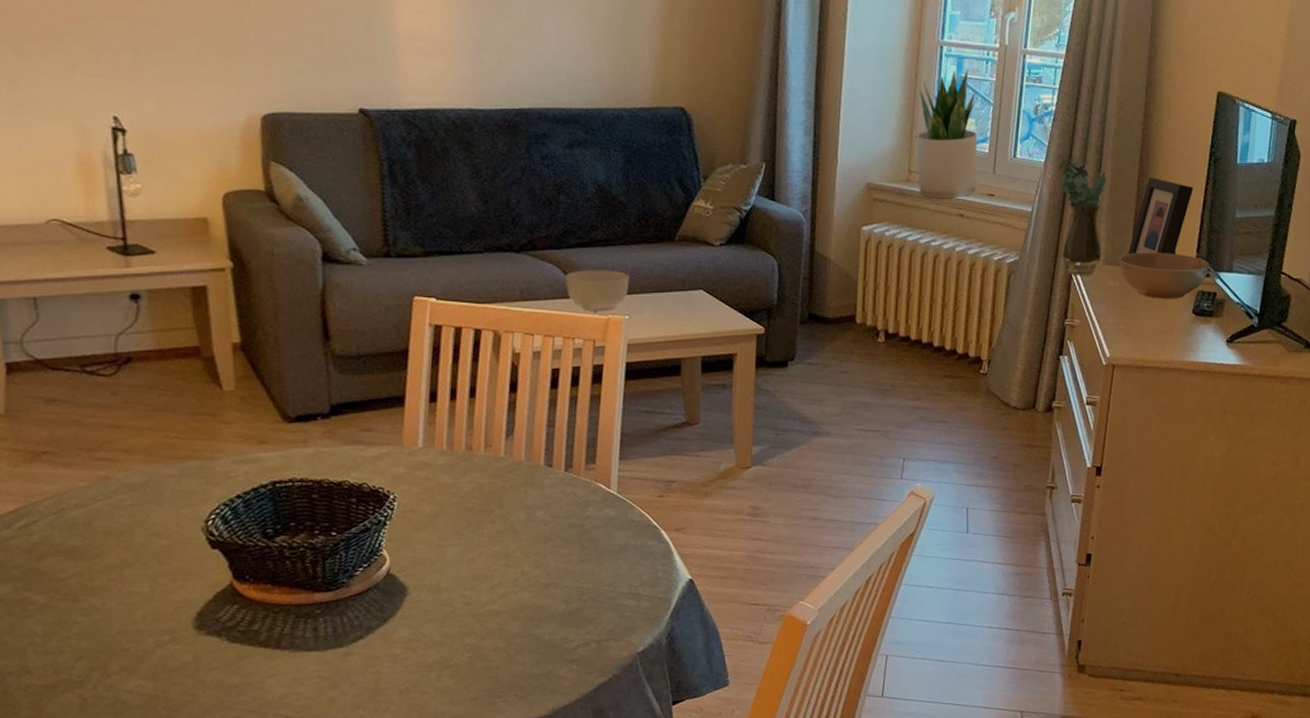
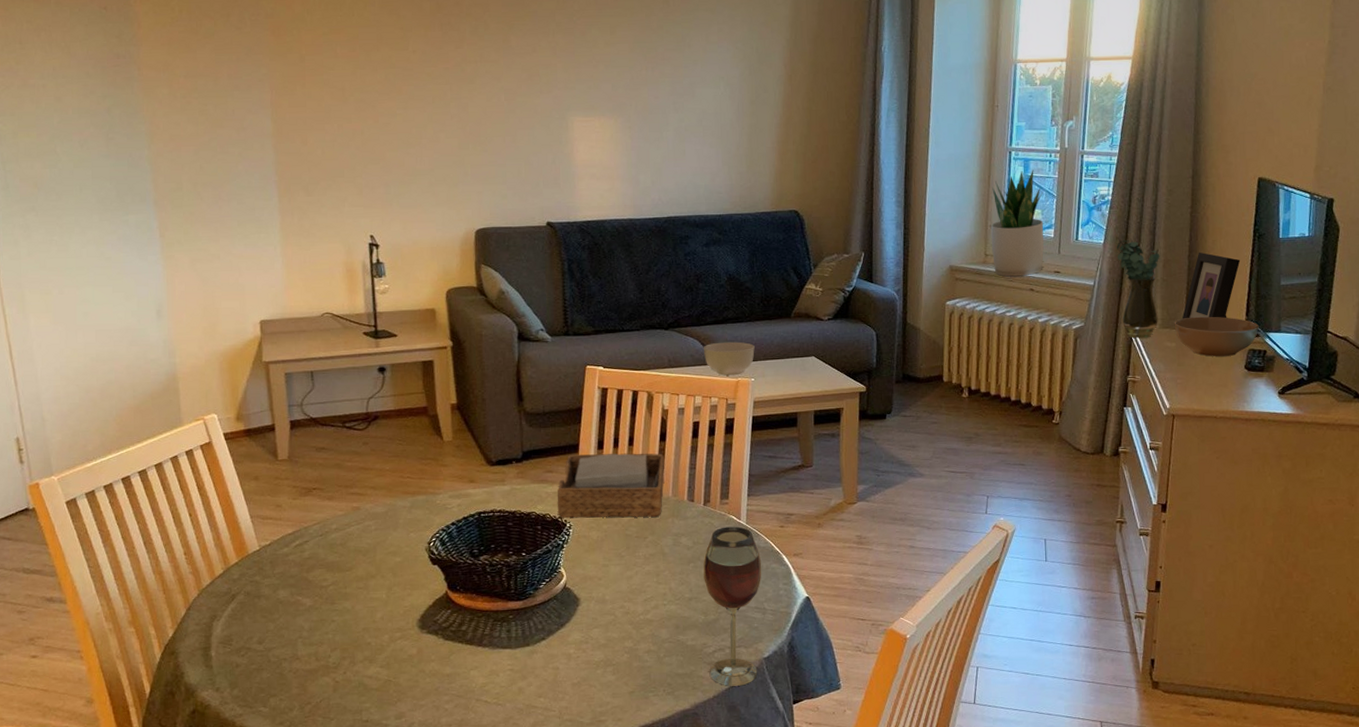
napkin holder: none [377,407,515,489] -> present [557,453,665,518]
wineglass: none [564,496,637,687] -> present [703,526,762,686]

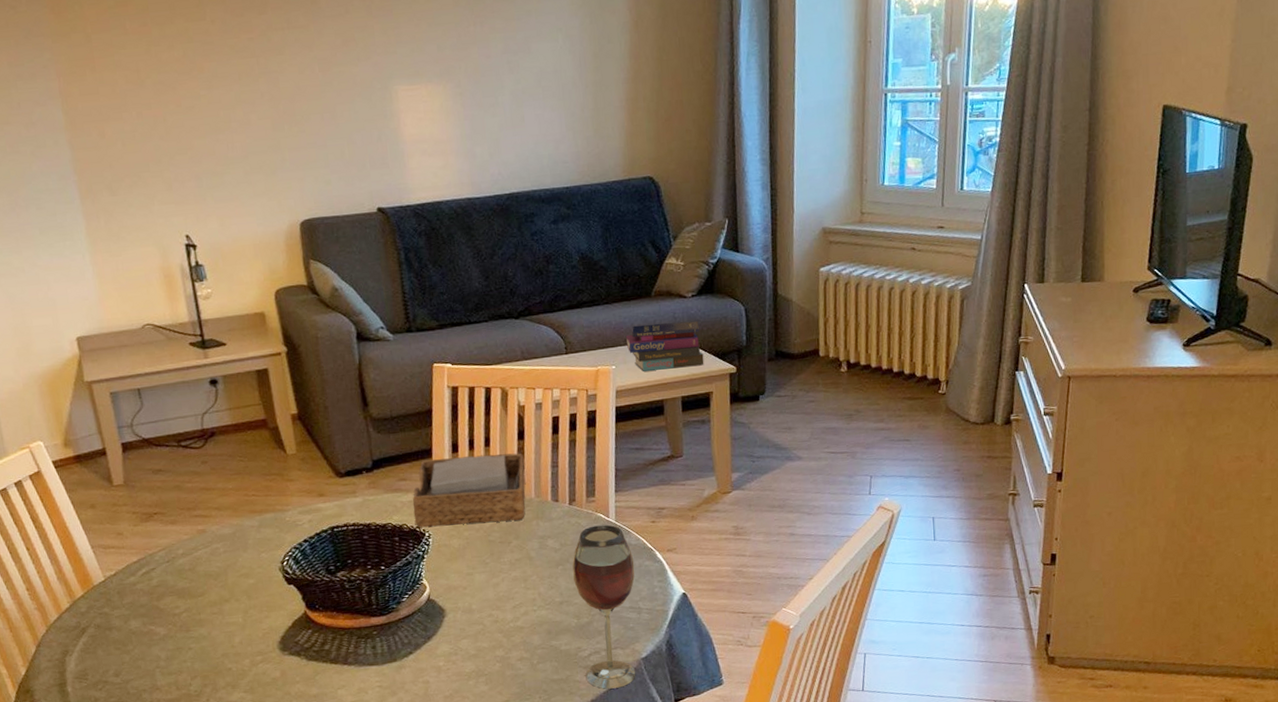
bowl: present [703,342,755,376] -> none [558,327,614,365]
books: none [765,342,837,385] -> present [626,321,704,371]
planter: present [990,170,1044,277] -> none [866,113,926,236]
vase: present [1116,237,1160,339] -> none [1005,184,1054,296]
bowl: present [1174,316,1259,357] -> none [1069,265,1163,310]
picture frame: present [1182,252,1241,319] -> none [1078,194,1143,271]

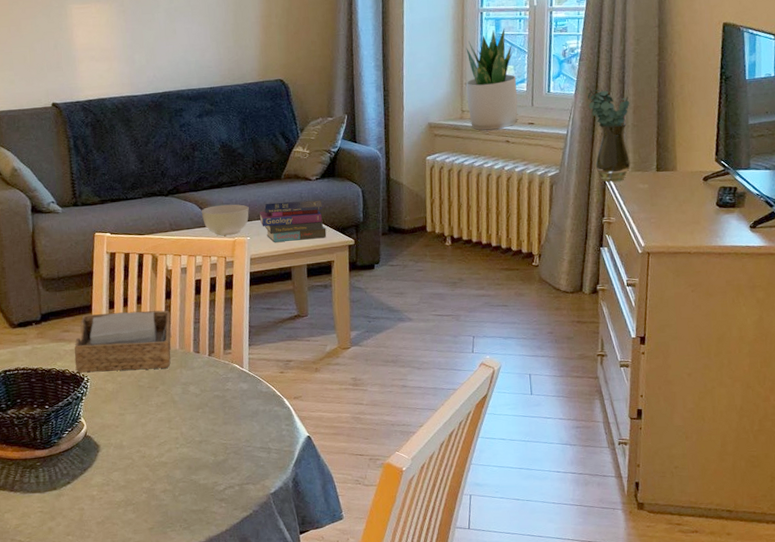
bowl: none [558,327,614,365] -> present [201,204,249,236]
wineglass: present [572,524,636,689] -> none [211,374,266,520]
planter: none [866,113,926,236] -> present [465,28,518,131]
vase: none [1005,184,1054,296] -> present [587,87,631,183]

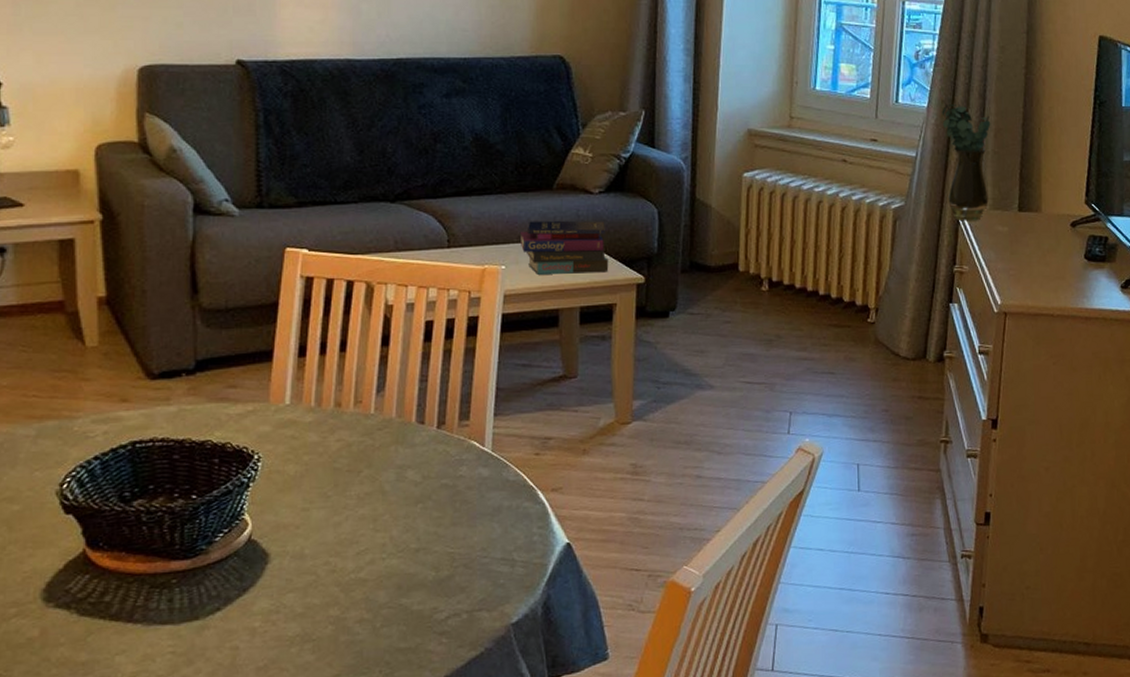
napkin holder: present [74,310,172,373] -> none [241,361,386,448]
bowl: present [201,204,249,236] -> none [440,219,506,262]
planter: present [465,28,518,131] -> none [796,17,859,144]

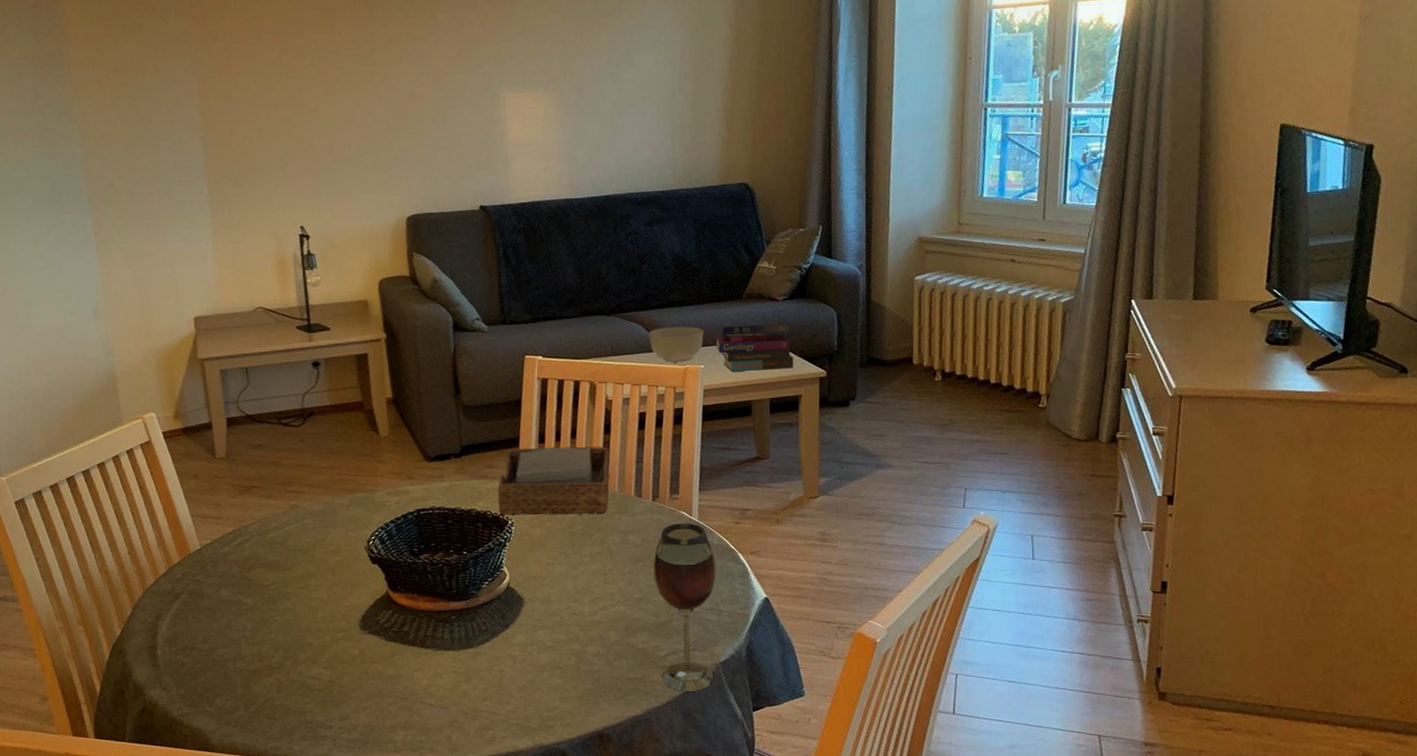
napkin holder: none [241,361,386,448] -> present [498,446,610,516]
wineglass: none [435,455,511,662] -> present [653,523,717,692]
bowl: none [440,219,506,262] -> present [648,326,704,363]
vase: present [942,101,991,222] -> none [1111,199,1163,312]

